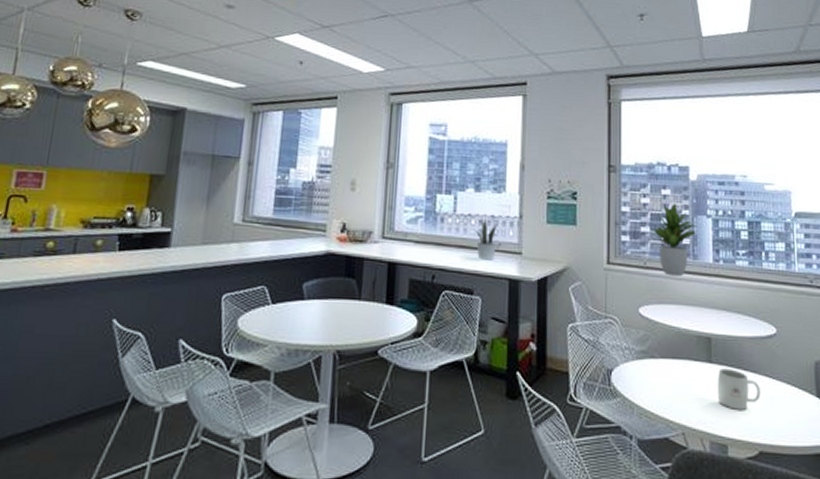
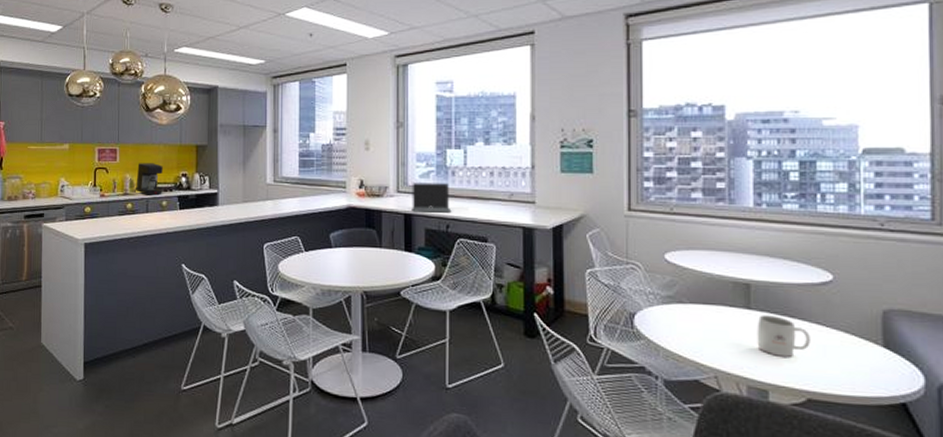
coffee maker: none [62,192,104,233] -> present [136,163,163,196]
laptop: none [396,228,438,262] -> present [412,183,452,213]
potted plant: present [474,218,497,260] -> none [485,170,509,210]
potted plant: present [650,204,696,277] -> none [677,146,733,222]

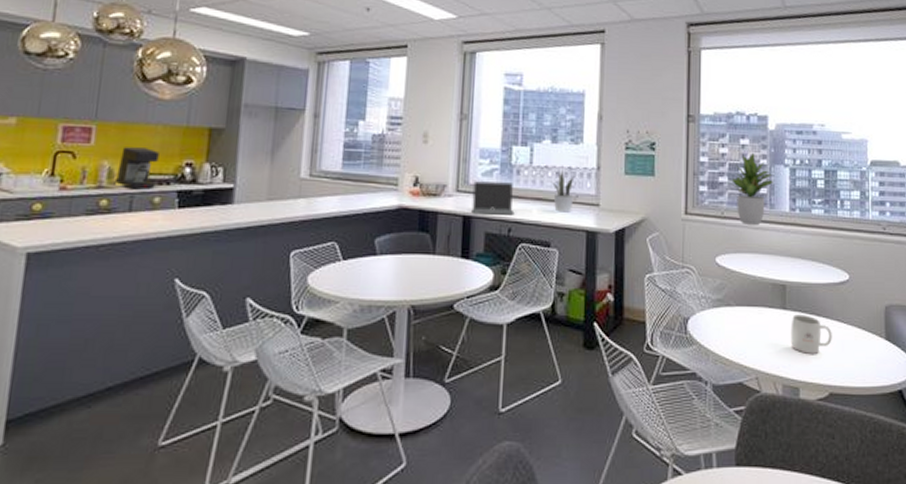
potted plant: none [485,170,509,210] -> present [551,170,575,213]
potted plant: none [677,146,733,222] -> present [727,154,773,226]

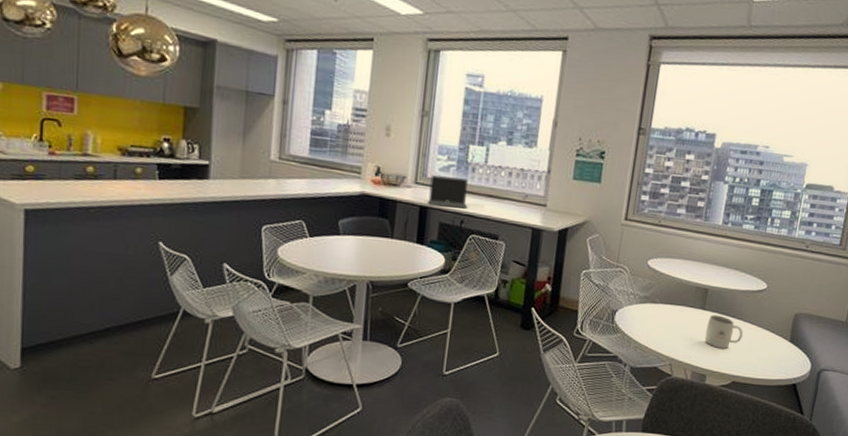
coffee maker: present [116,147,159,190] -> none [100,119,139,160]
potted plant: present [551,170,575,213] -> none [503,170,526,210]
potted plant: present [727,154,773,226] -> none [668,169,712,236]

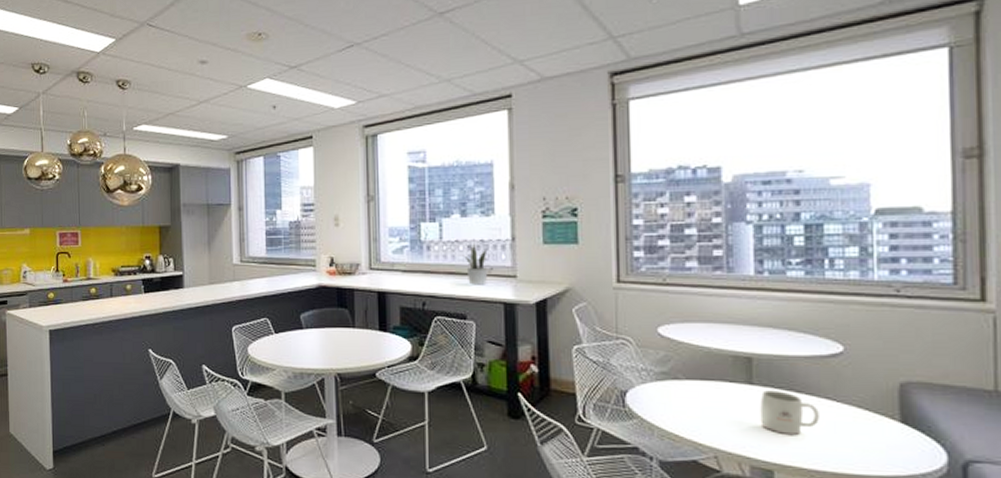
laptop: present [428,175,468,209] -> none [385,259,428,290]
potted plant: none [503,170,526,210] -> present [463,243,488,285]

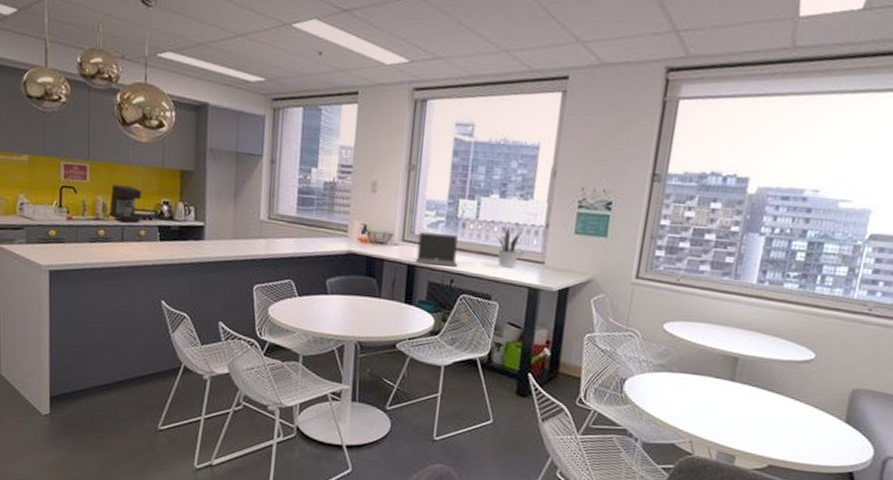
coffee maker: none [99,246,126,279] -> present [109,185,141,223]
laptop: none [385,259,428,290] -> present [416,232,458,267]
mug: present [760,390,819,435] -> none [733,387,783,427]

